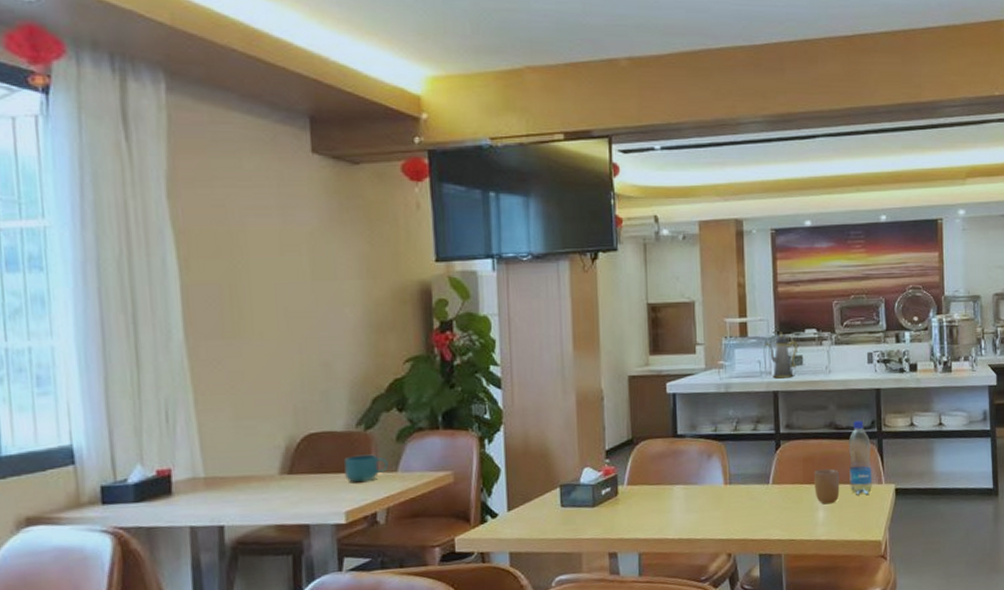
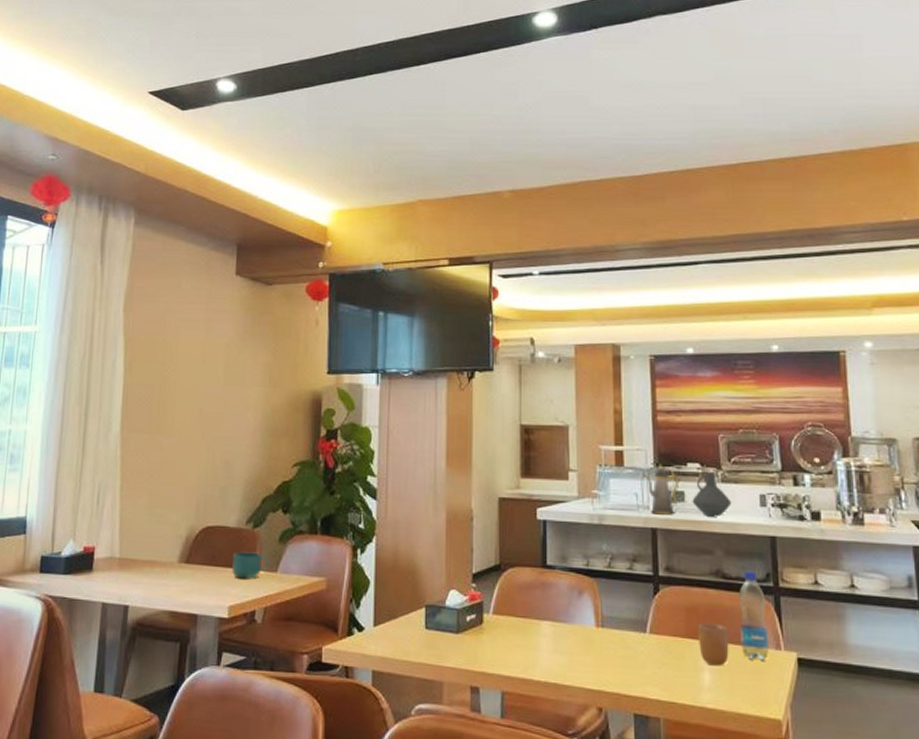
jug: none [809,336,844,376] -> present [692,472,732,517]

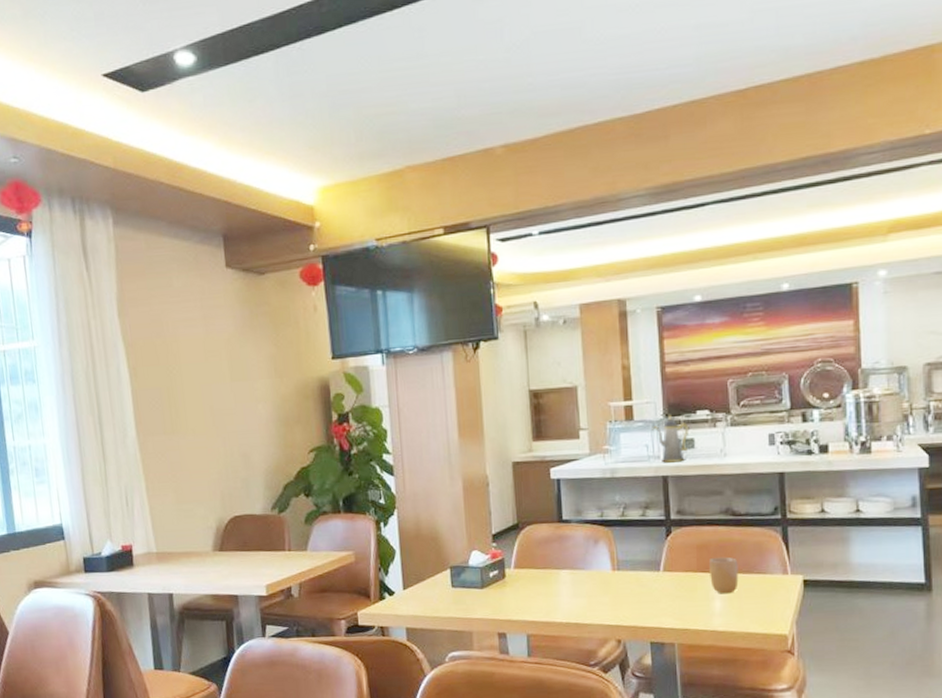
cup: present [232,551,270,579] -> none [263,535,299,560]
jug: present [692,472,732,517] -> none [702,417,741,460]
bottle: present [738,571,768,661] -> none [747,507,776,586]

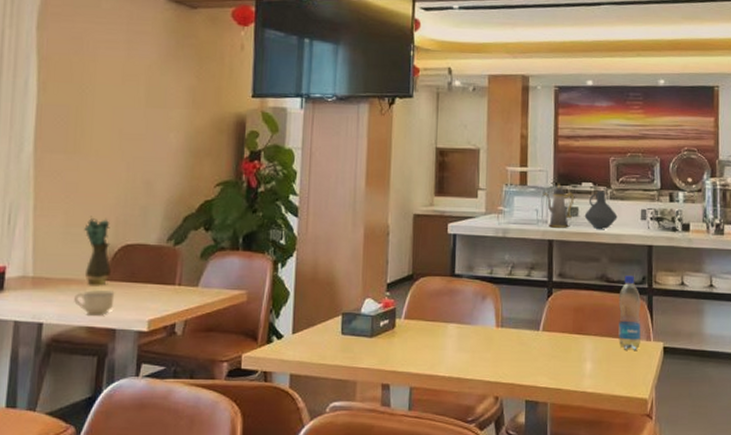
vase: none [194,492,226,557] -> present [84,216,112,286]
cup: none [196,560,233,584] -> present [74,290,115,315]
jug: none [702,417,741,460] -> present [584,190,618,229]
cup: present [709,557,739,594] -> none [583,320,609,356]
bottle: none [747,507,776,586] -> present [618,276,641,350]

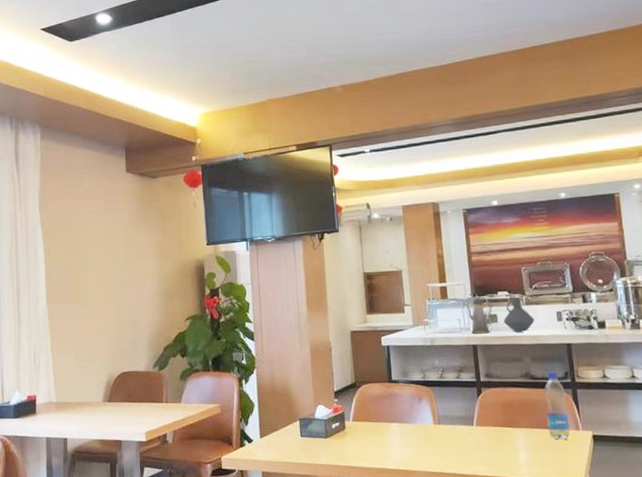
cup: present [74,290,115,315] -> none [88,410,118,430]
vase: present [84,216,112,286] -> none [90,351,114,407]

